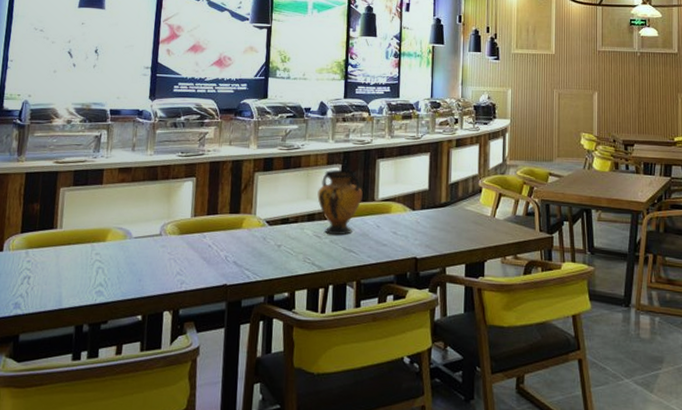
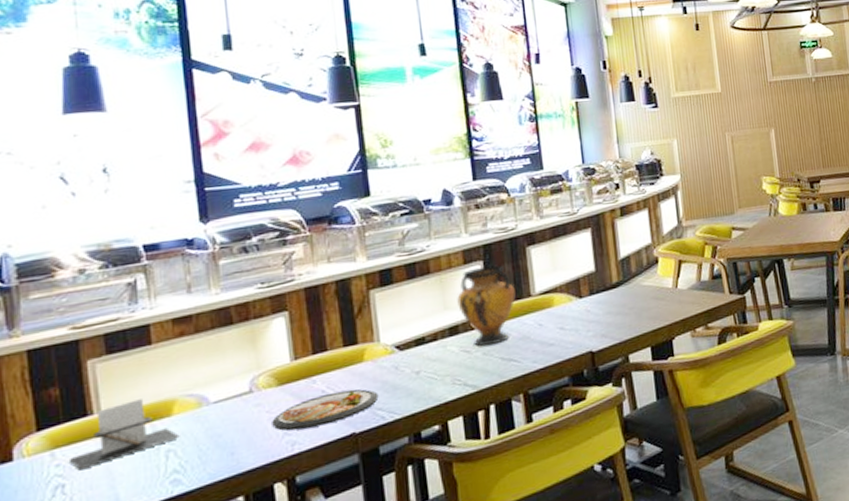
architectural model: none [36,224,108,269] -> present [68,399,180,471]
dish: none [170,248,248,273] -> present [272,389,379,431]

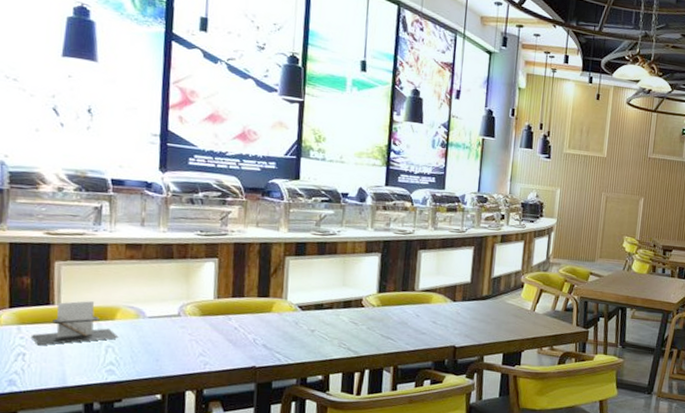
dish: present [272,389,379,431] -> none [191,331,279,355]
vase: present [457,265,516,347] -> none [354,258,403,323]

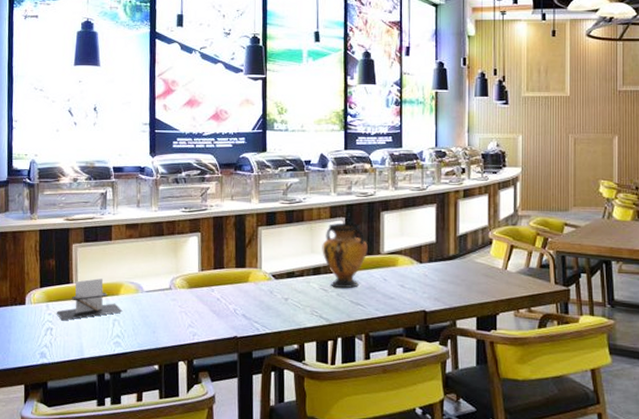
vase: none [354,258,403,323] -> present [322,222,368,289]

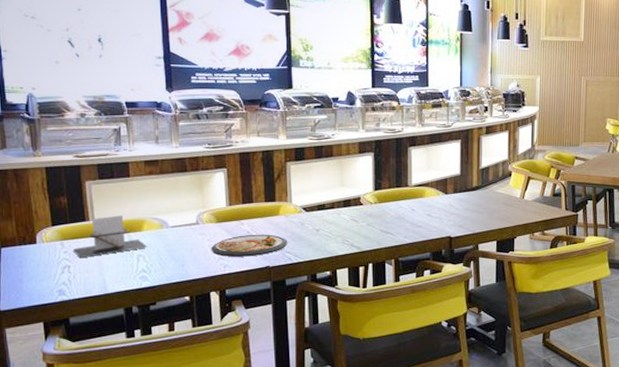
dish: none [182,301,256,326] -> present [211,234,288,257]
vase: present [322,222,368,289] -> none [352,157,396,219]

